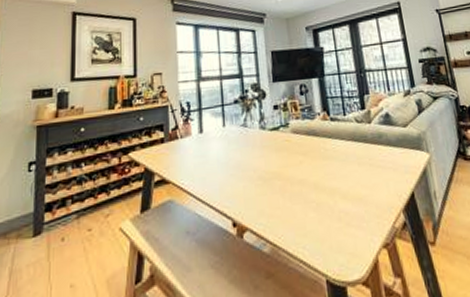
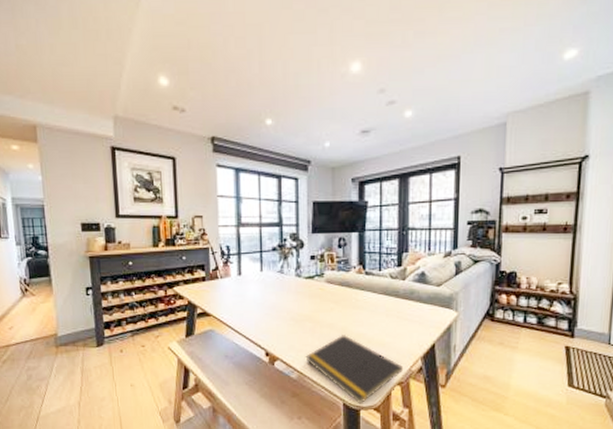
notepad: none [277,191,387,279] -> present [305,335,403,404]

